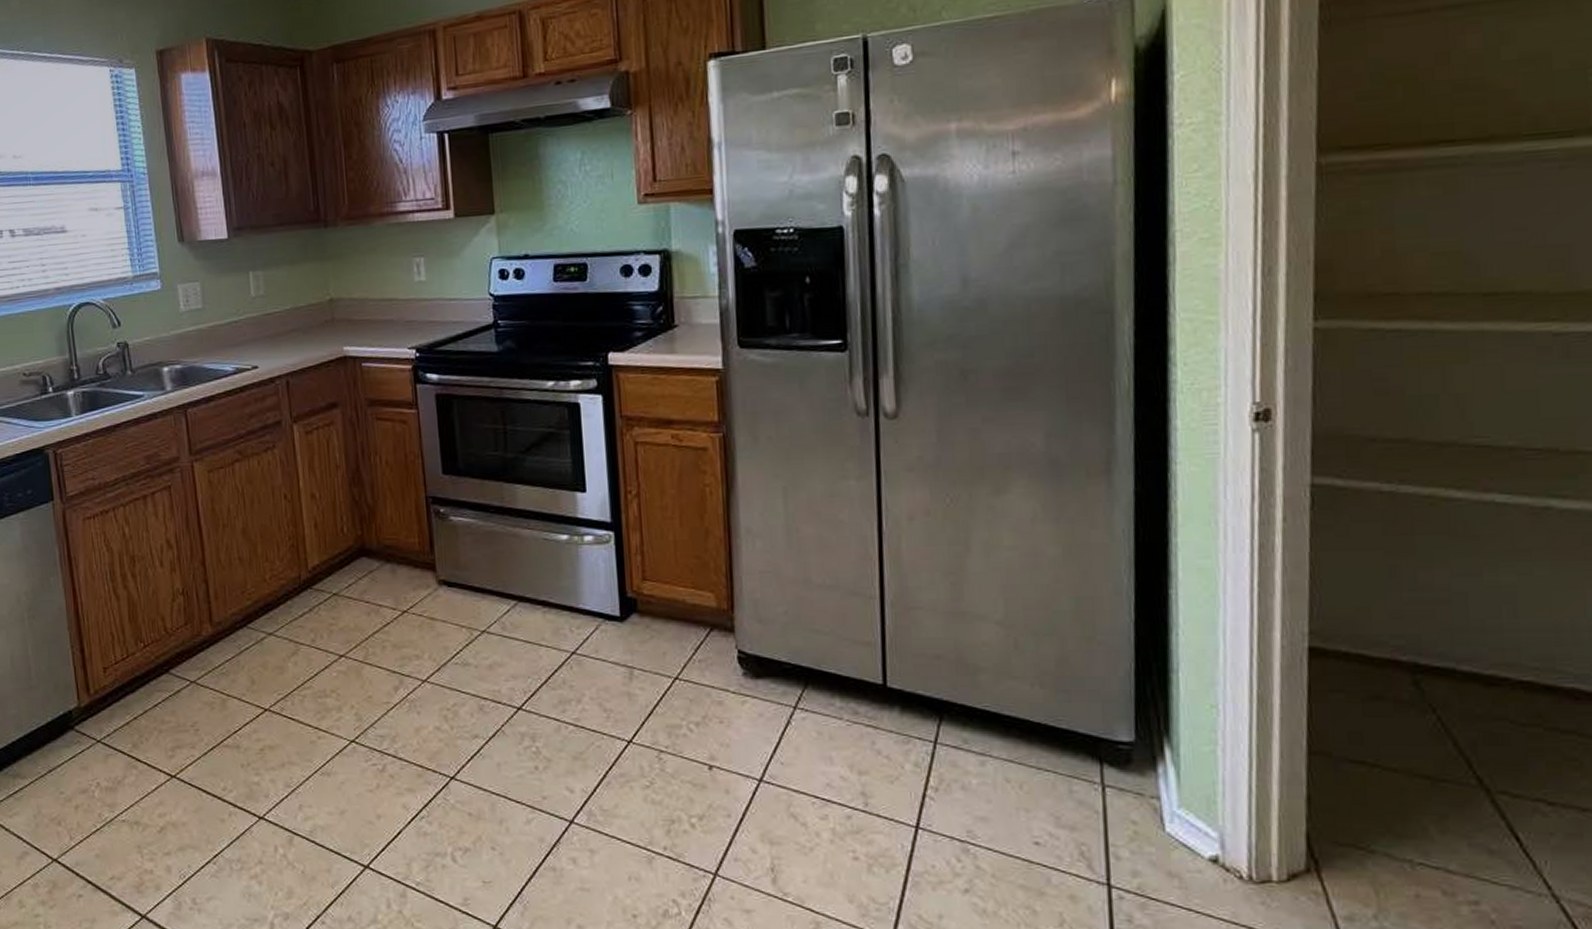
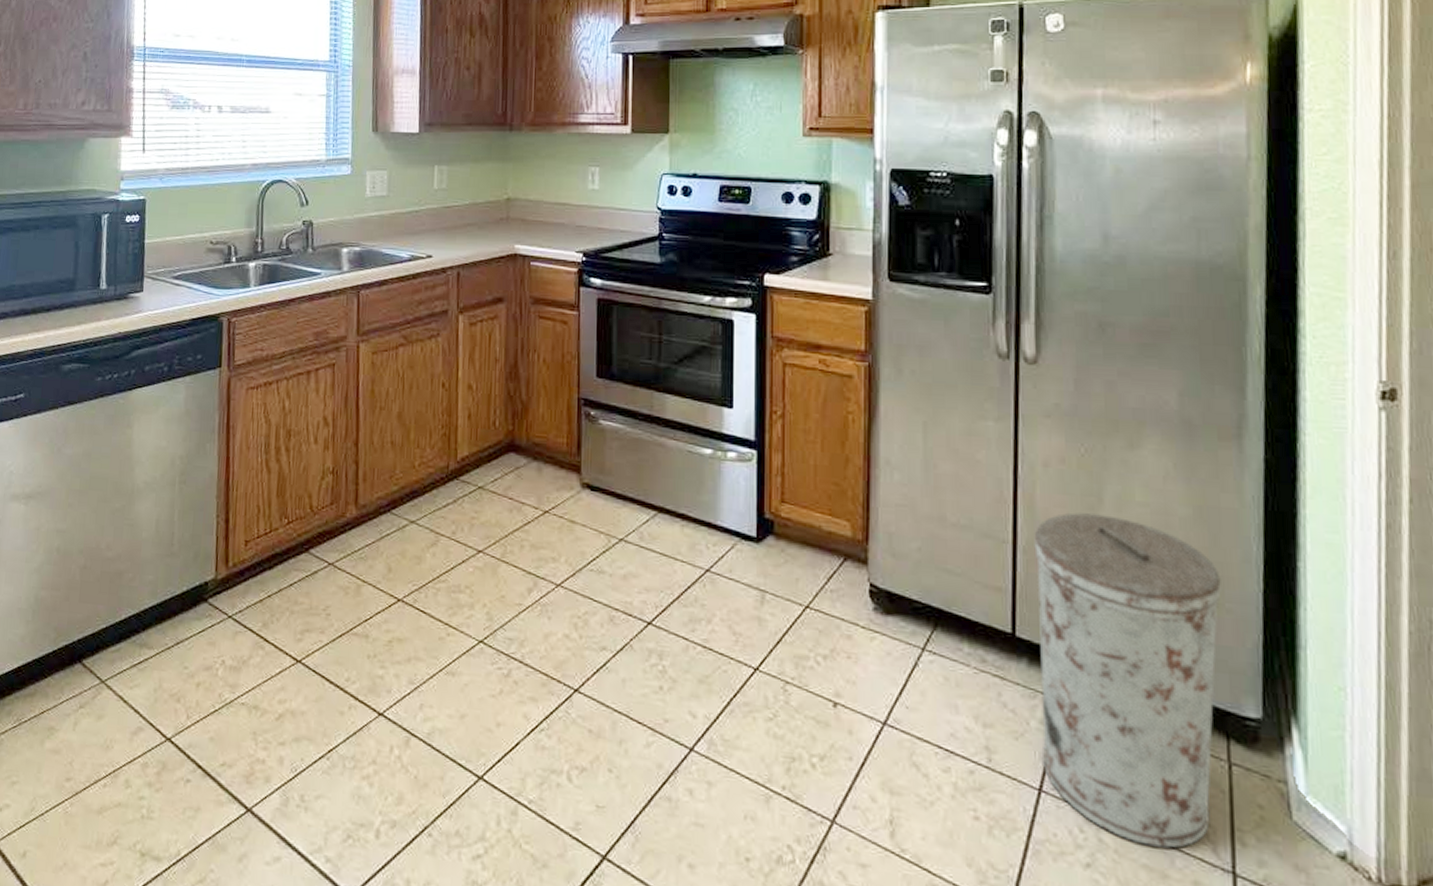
trash can: none [901,562,1092,869] -> present [1034,513,1221,849]

